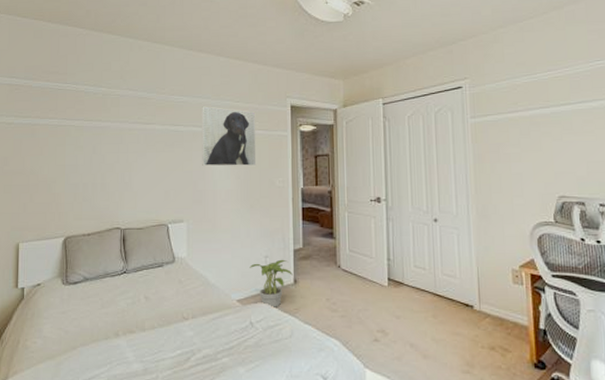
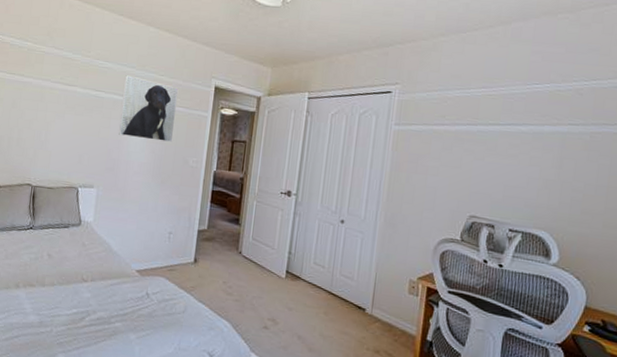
potted plant: present [249,259,293,309] -> none [153,237,194,283]

